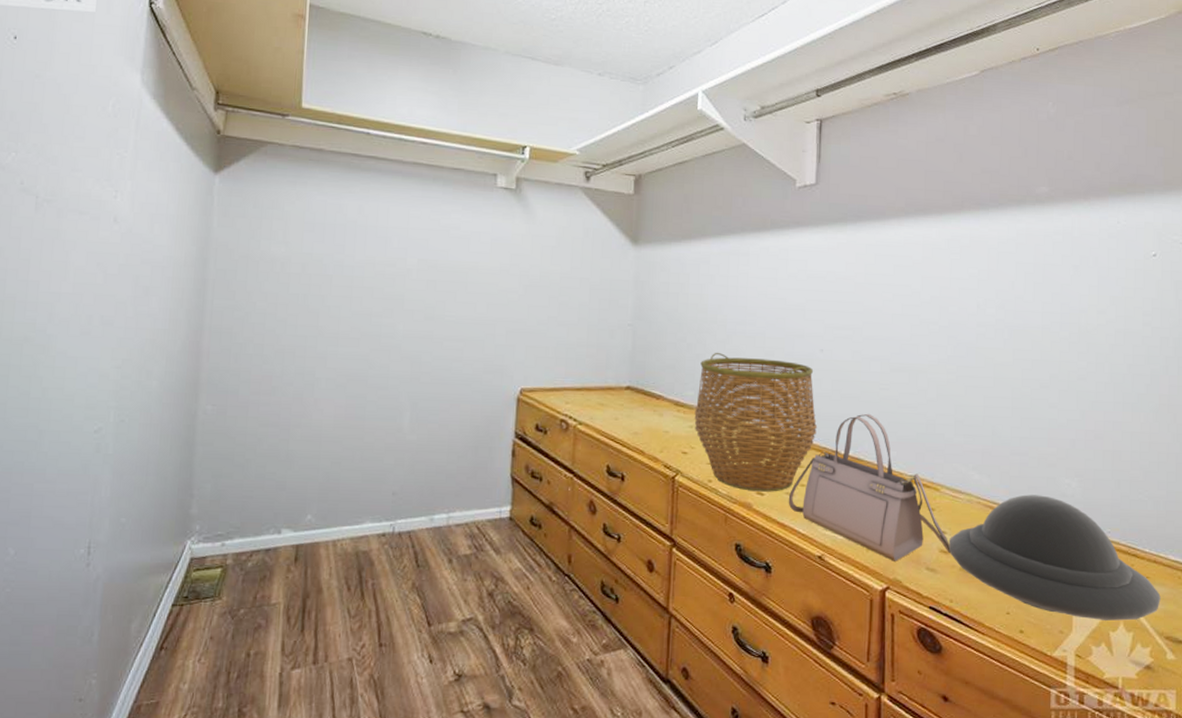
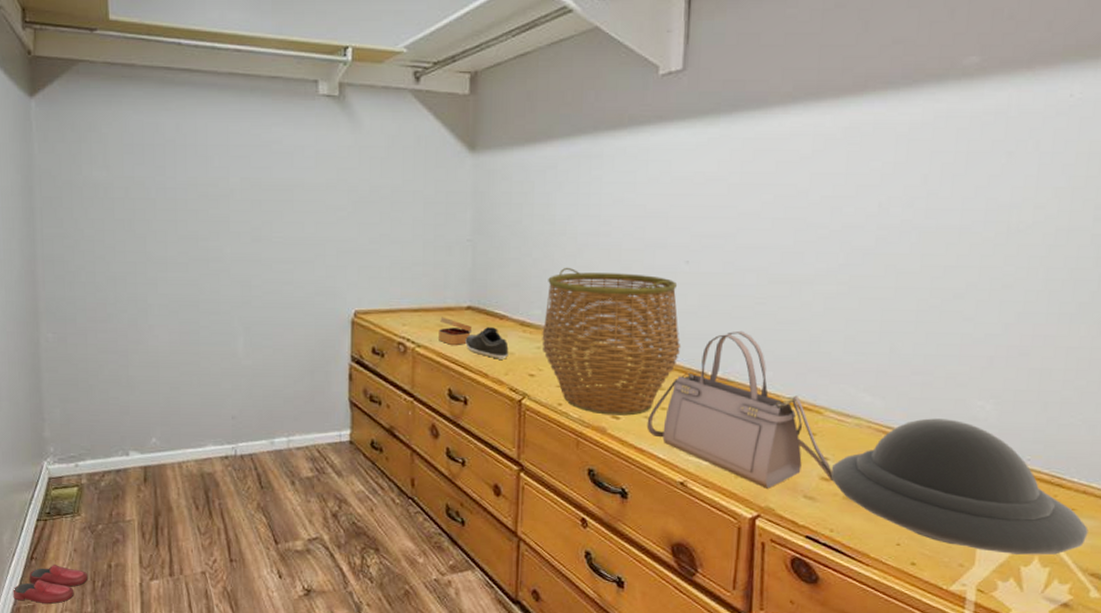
slippers: none [134,655,223,700] -> present [13,565,88,604]
jewelry box: none [599,396,631,423] -> present [438,317,473,345]
shoe: none [624,406,664,437] -> present [465,327,509,359]

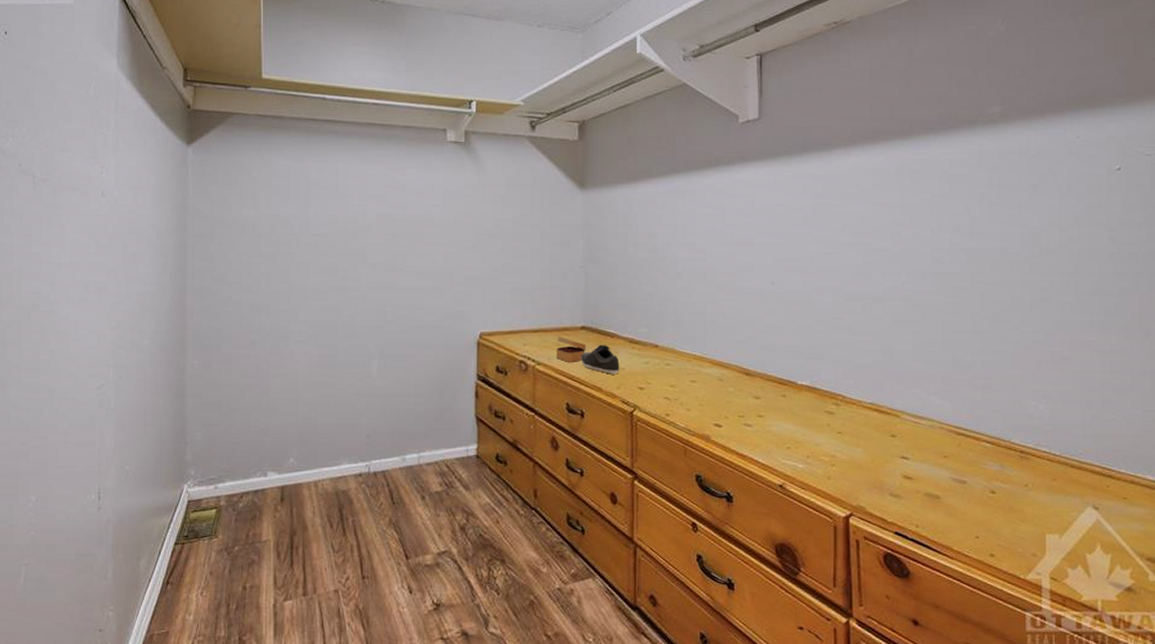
slippers: present [13,565,88,604] -> none [147,589,223,629]
basket: present [542,267,681,416] -> none [649,289,773,424]
handbag: present [646,330,833,489] -> none [746,343,914,488]
hat: present [830,418,1088,556] -> none [912,418,1140,543]

